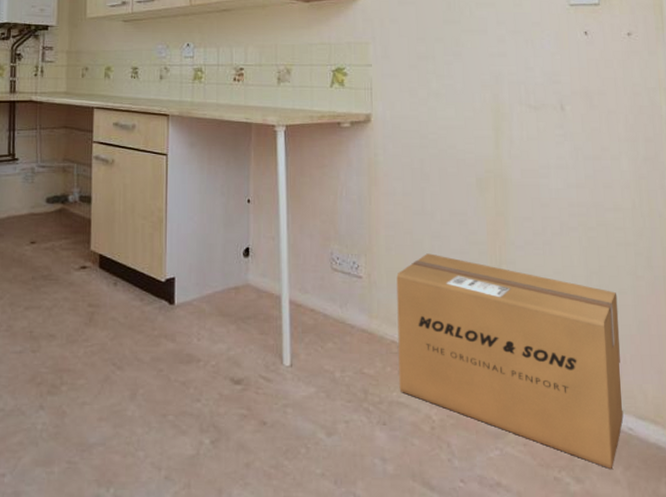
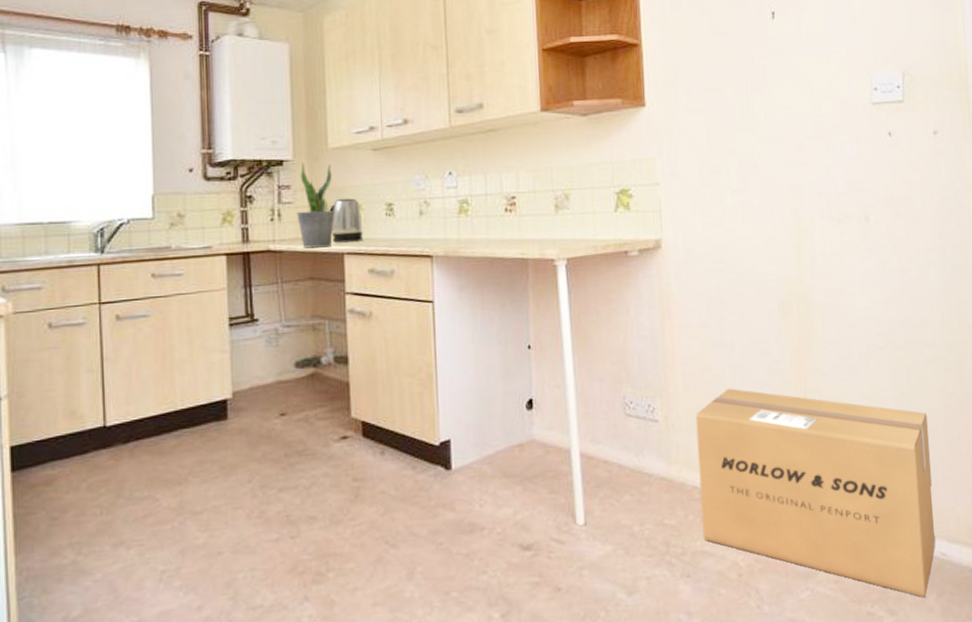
potted plant: none [56,28,89,101] -> present [297,162,336,249]
kettle: none [84,60,111,98] -> present [329,198,364,243]

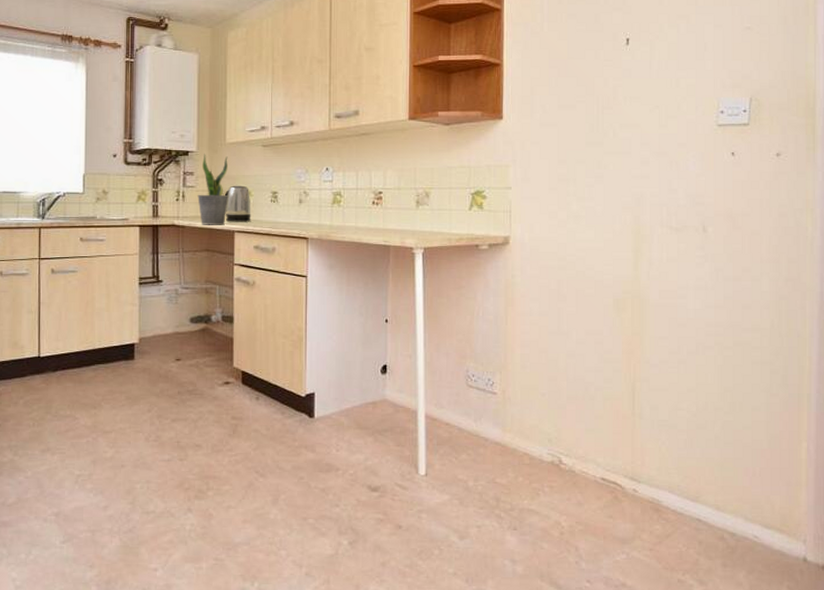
box: present [696,388,936,598] -> none [530,371,750,574]

